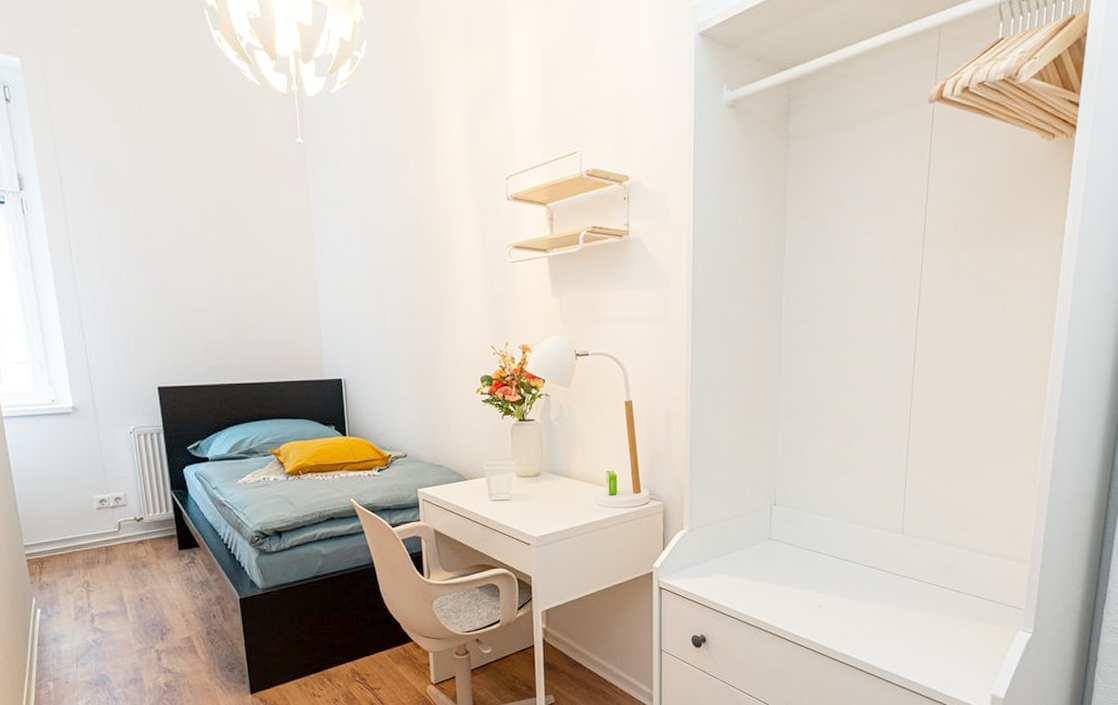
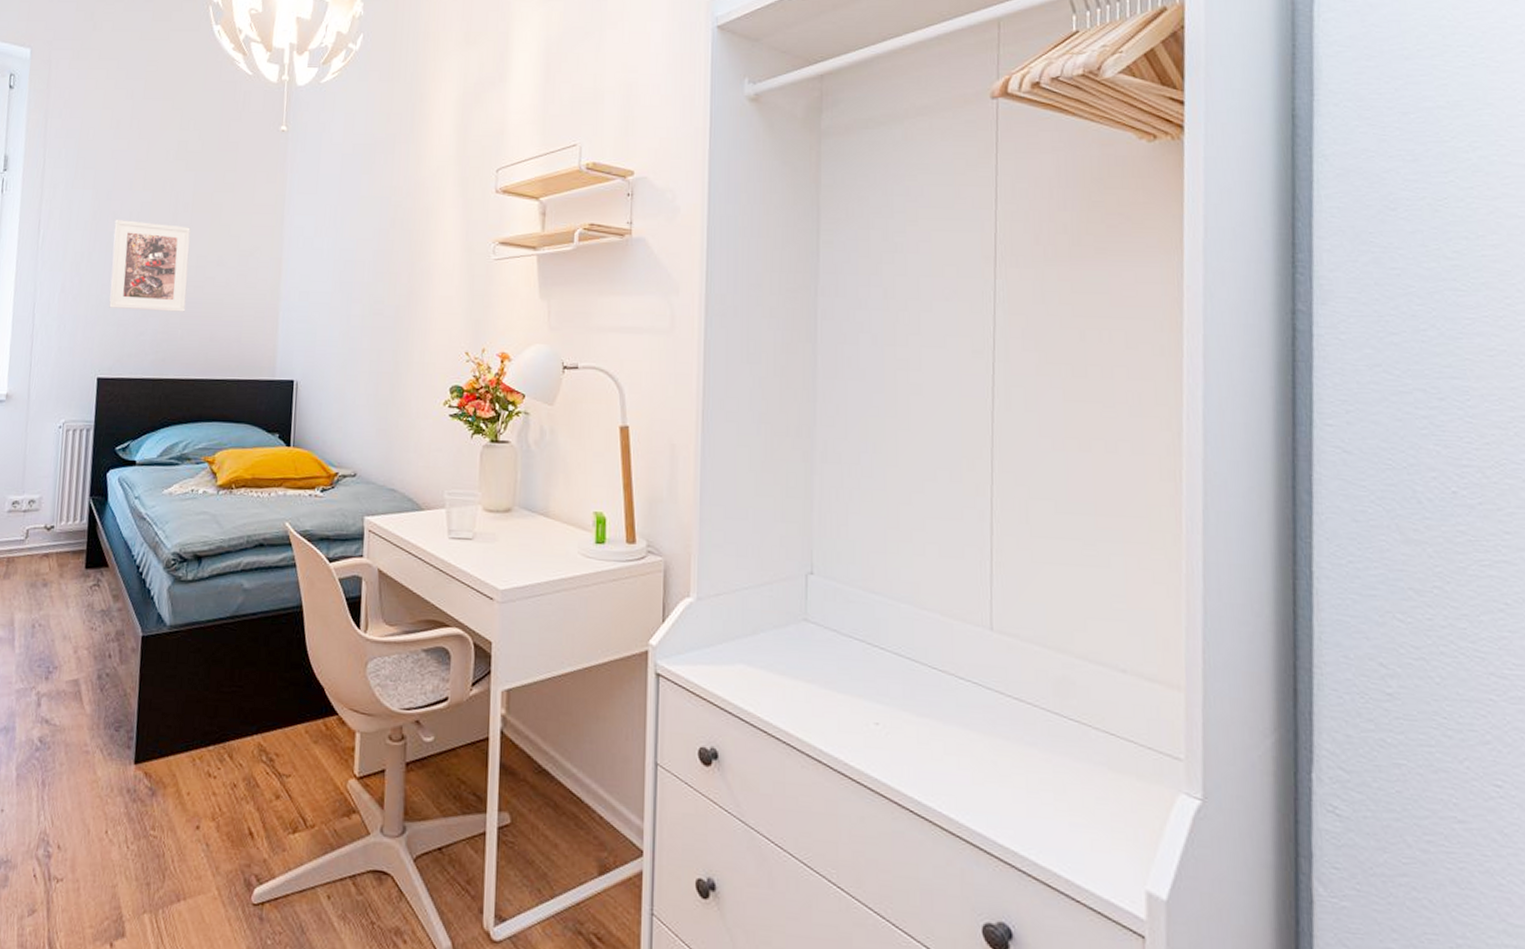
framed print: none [146,236,232,323] -> present [109,219,191,312]

